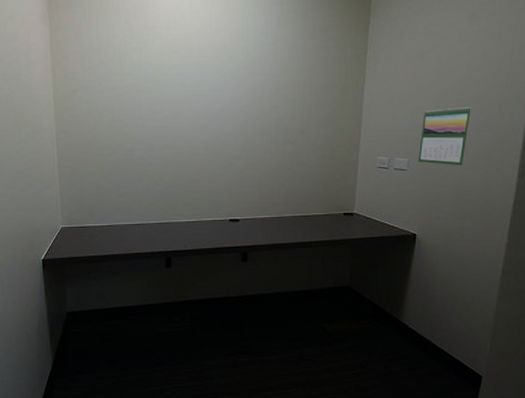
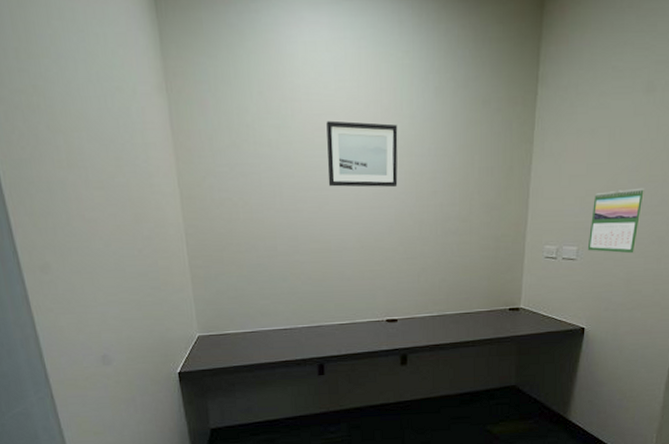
wall art: none [181,44,244,102] -> present [326,120,398,187]

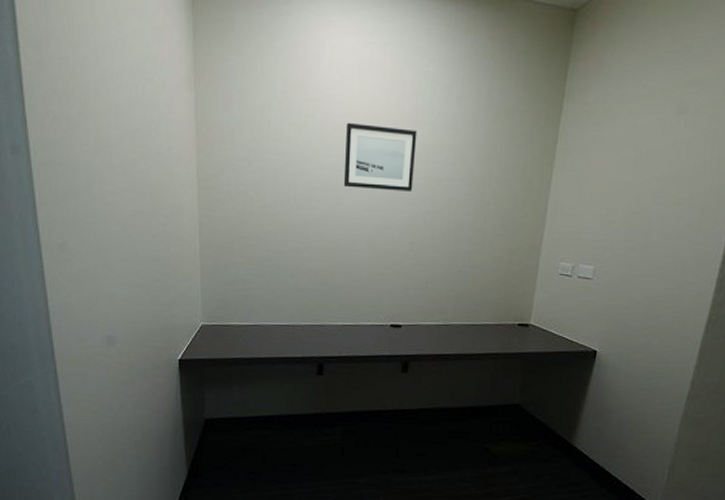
calendar: present [587,187,645,254] -> none [605,210,671,278]

